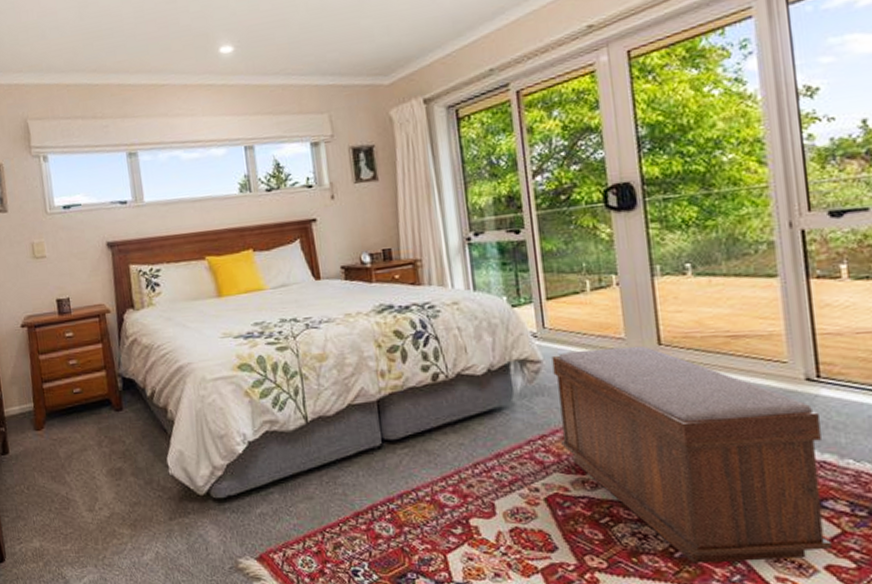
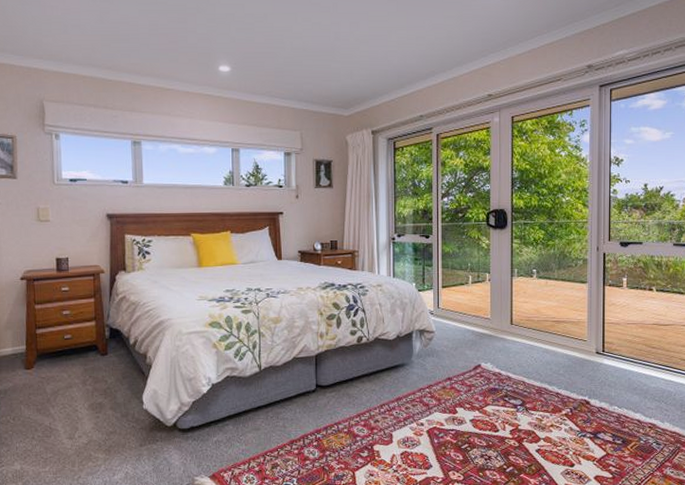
bench: present [551,345,833,564] -> none [441,324,601,476]

